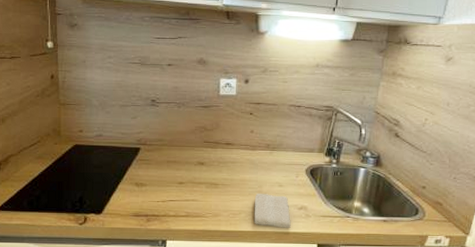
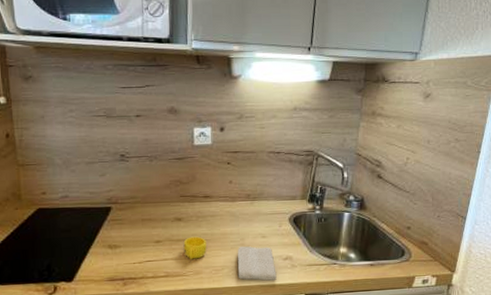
cup: none [204,180,226,202] -> present [183,236,207,259]

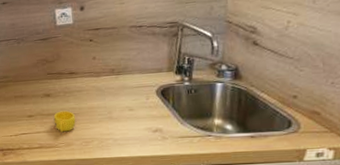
washcloth: present [237,246,277,281] -> none [105,119,148,153]

